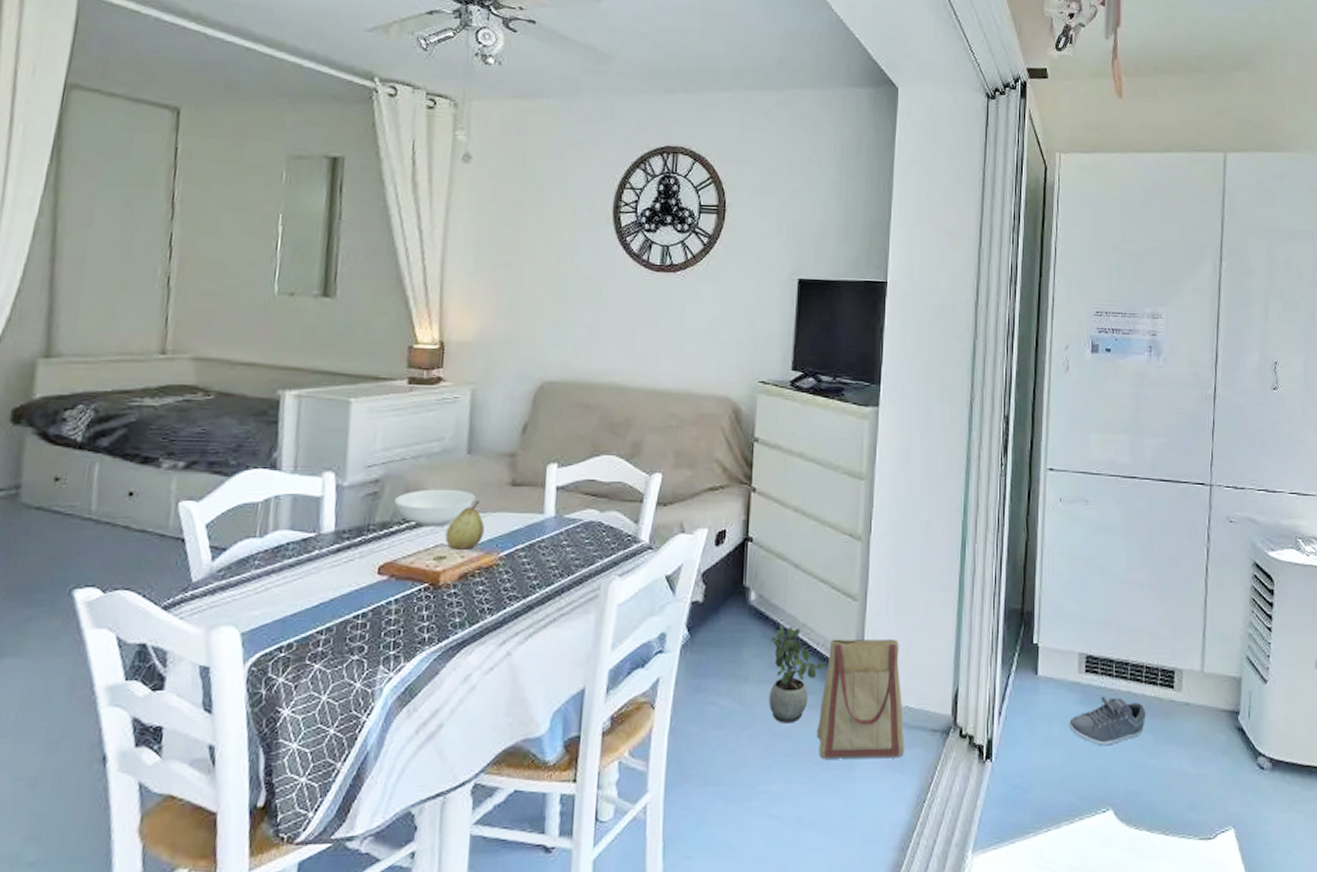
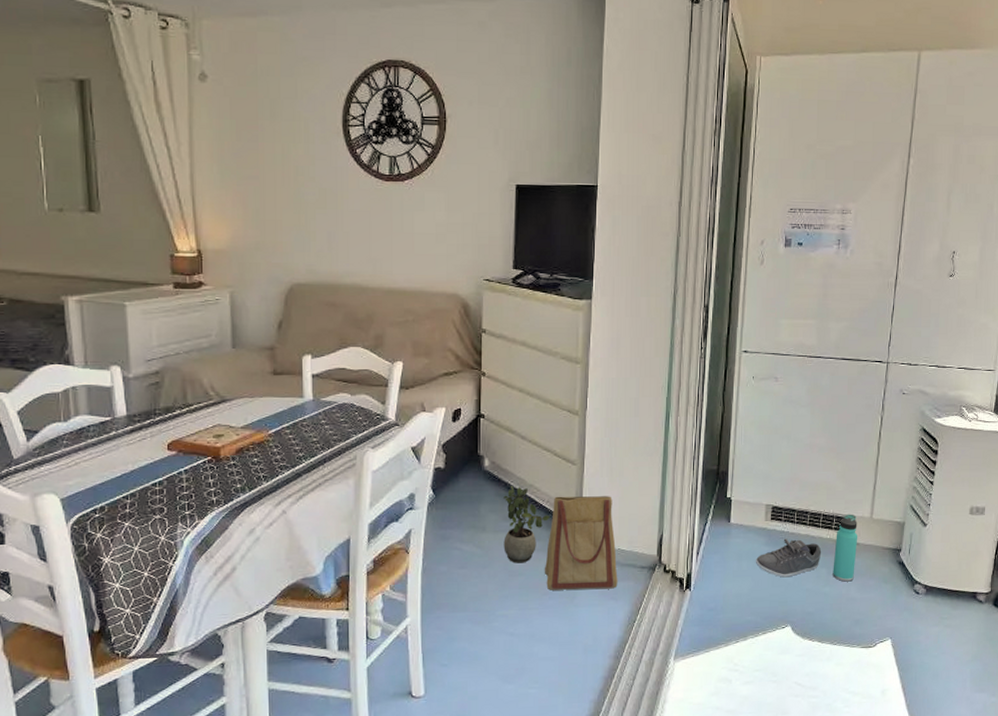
bowl: present [395,489,475,527] -> none [175,378,243,411]
fruit: present [445,500,484,551] -> none [221,387,253,430]
thermos bottle: none [1160,666,1188,753] -> present [832,514,858,582]

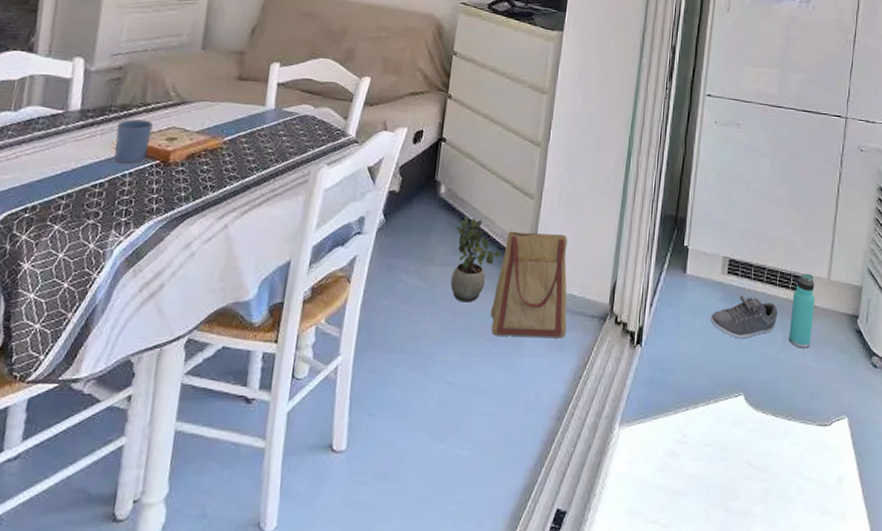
mug: none [164,420,199,463] -> present [114,119,153,165]

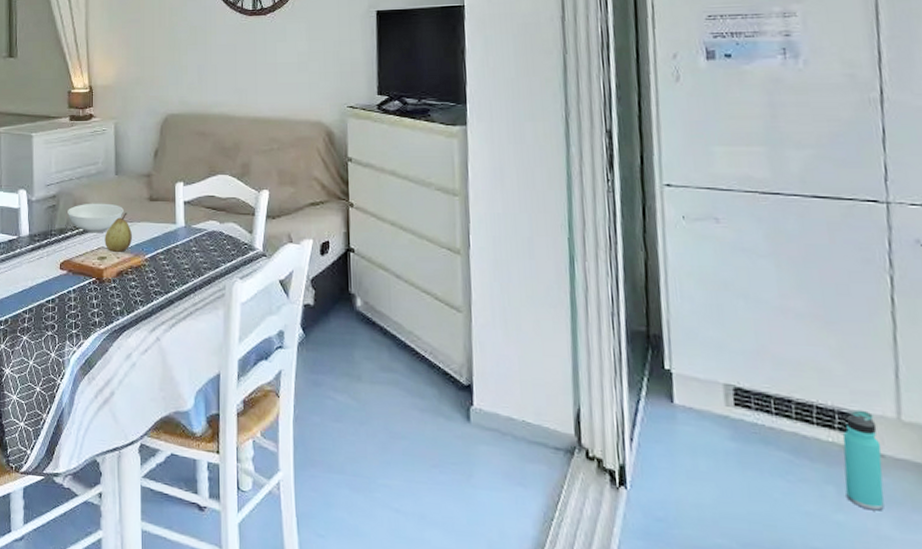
mug: present [114,119,153,165] -> none [58,241,86,282]
bowl: none [135,78,206,112] -> present [68,203,124,233]
fruit: none [177,91,212,134] -> present [104,212,132,253]
potted plant: present [450,215,502,303] -> none [379,330,435,424]
shopping bag: present [490,231,568,339] -> none [431,347,526,472]
shoe: present [709,295,778,339] -> none [717,434,823,491]

